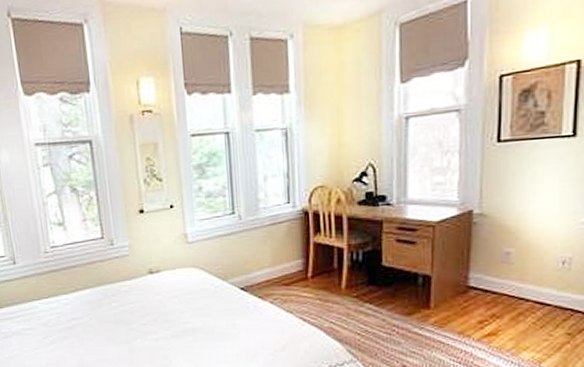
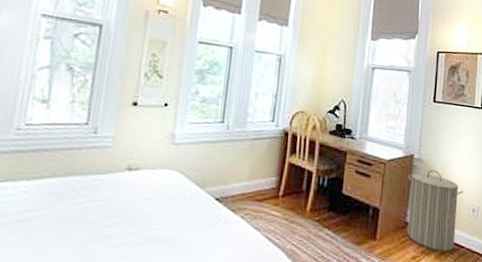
laundry hamper: none [467,223,547,312] -> present [407,170,463,252]

